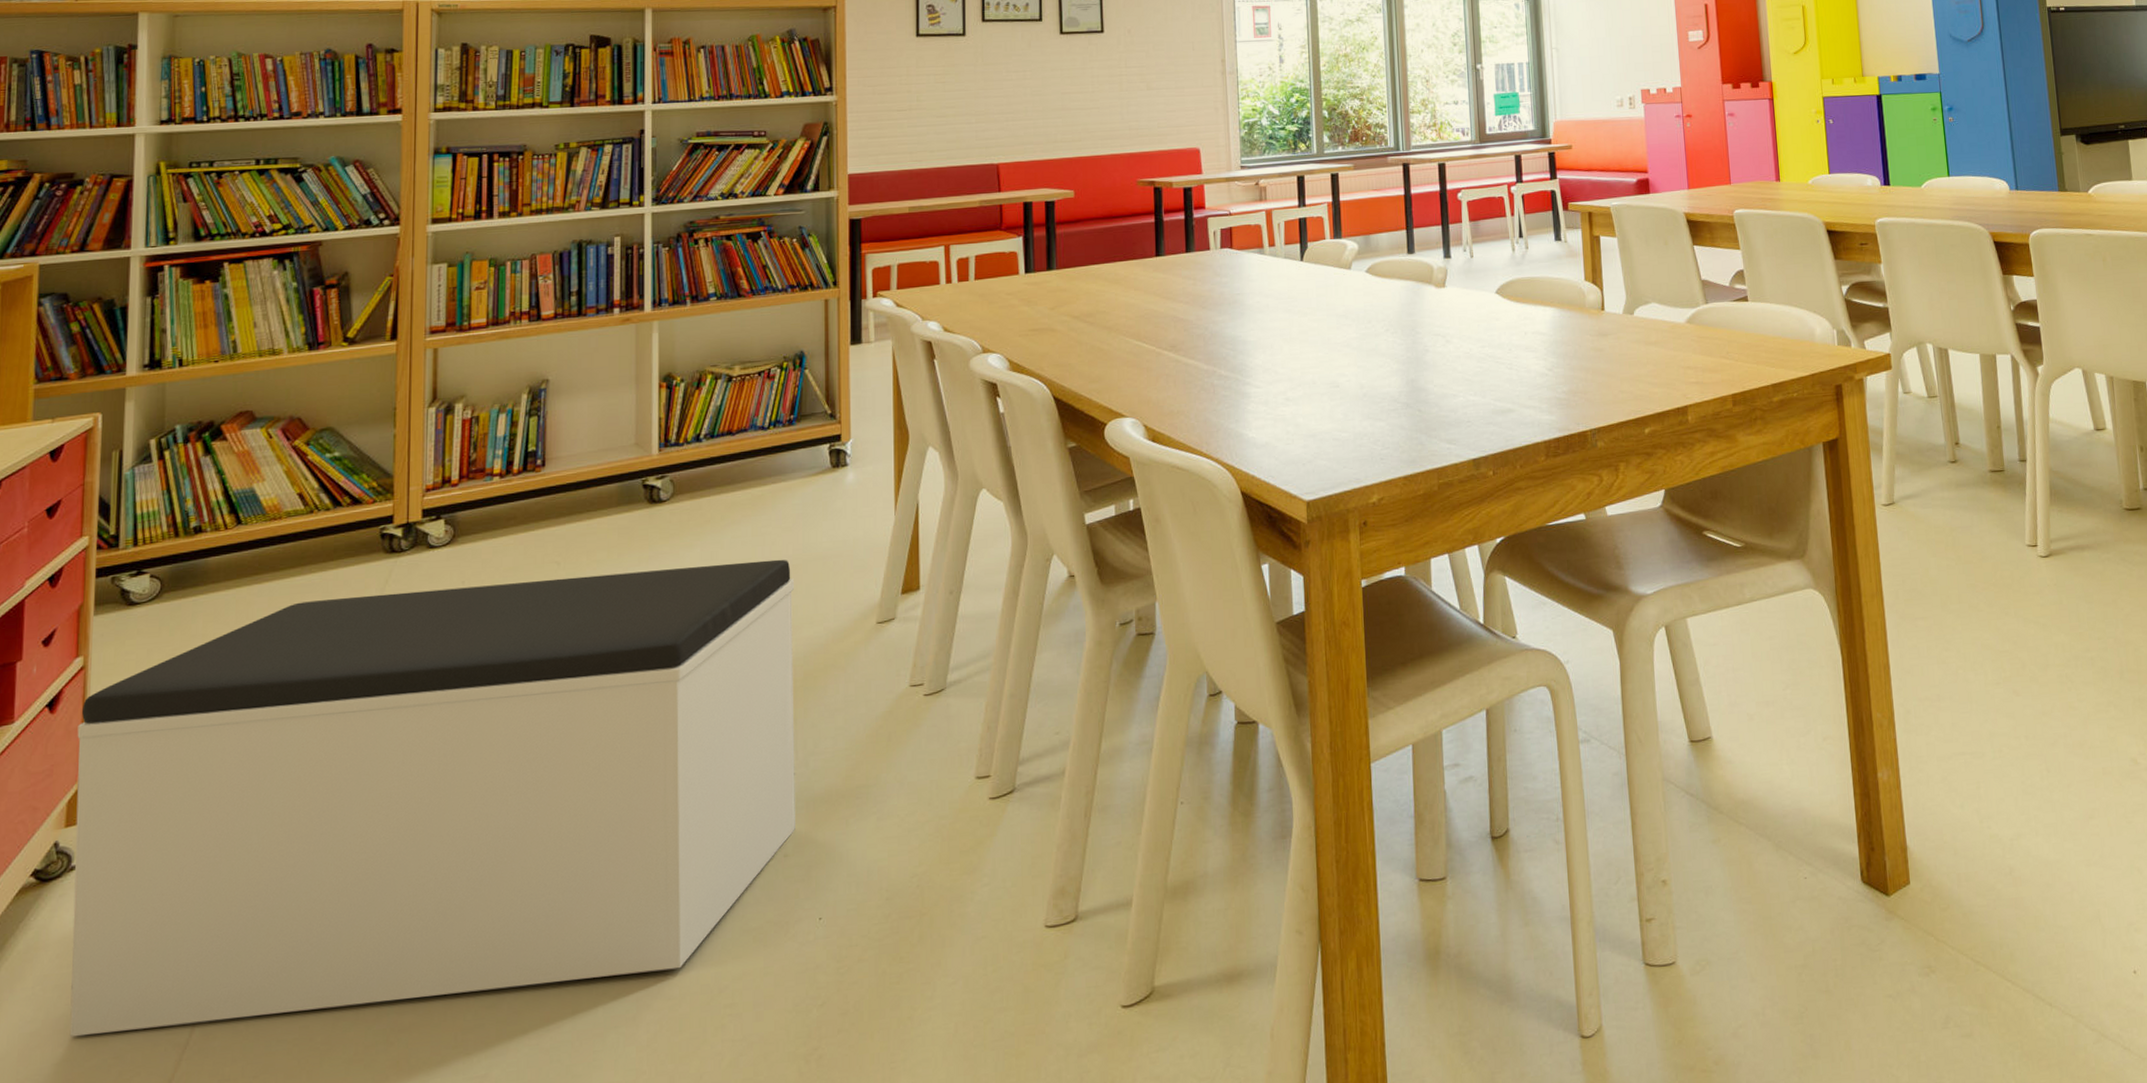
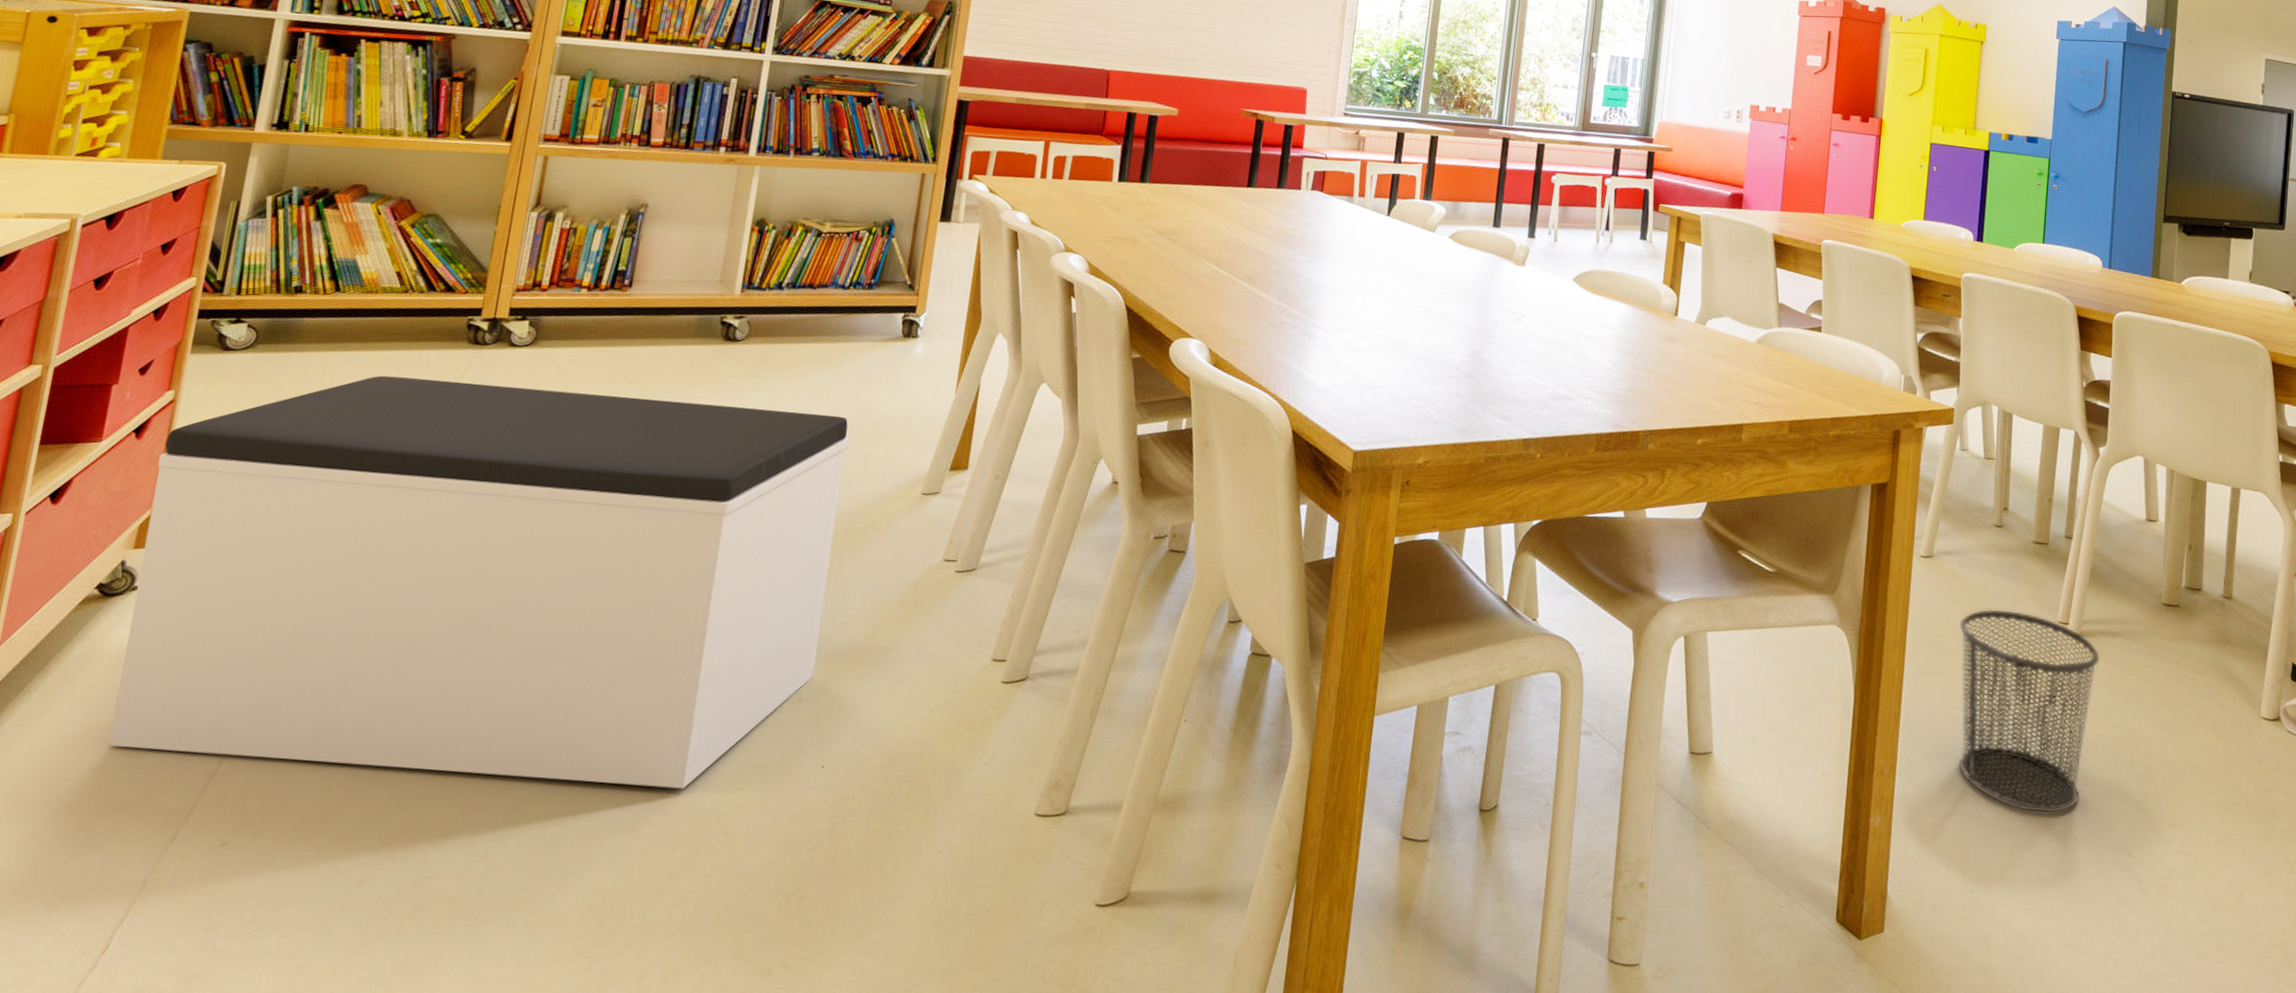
waste bin: none [1931,542,2077,738] -> present [1958,609,2100,813]

